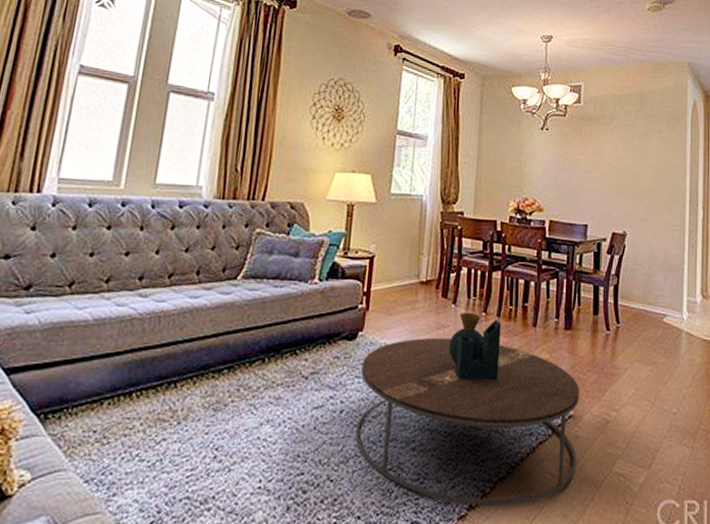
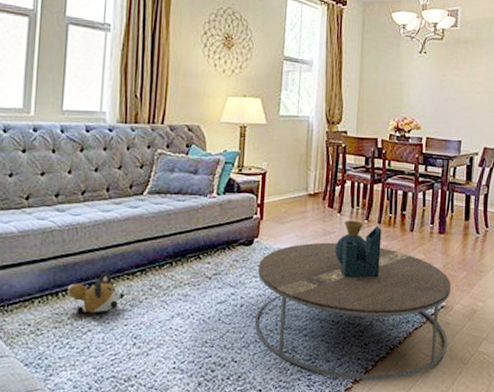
plush toy: none [143,370,208,419] -> present [68,273,124,313]

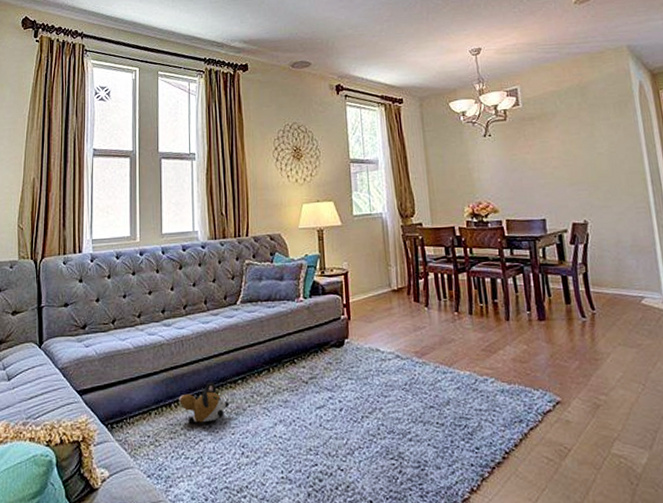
coffee table: present [255,220,451,381] -> none [352,313,572,490]

